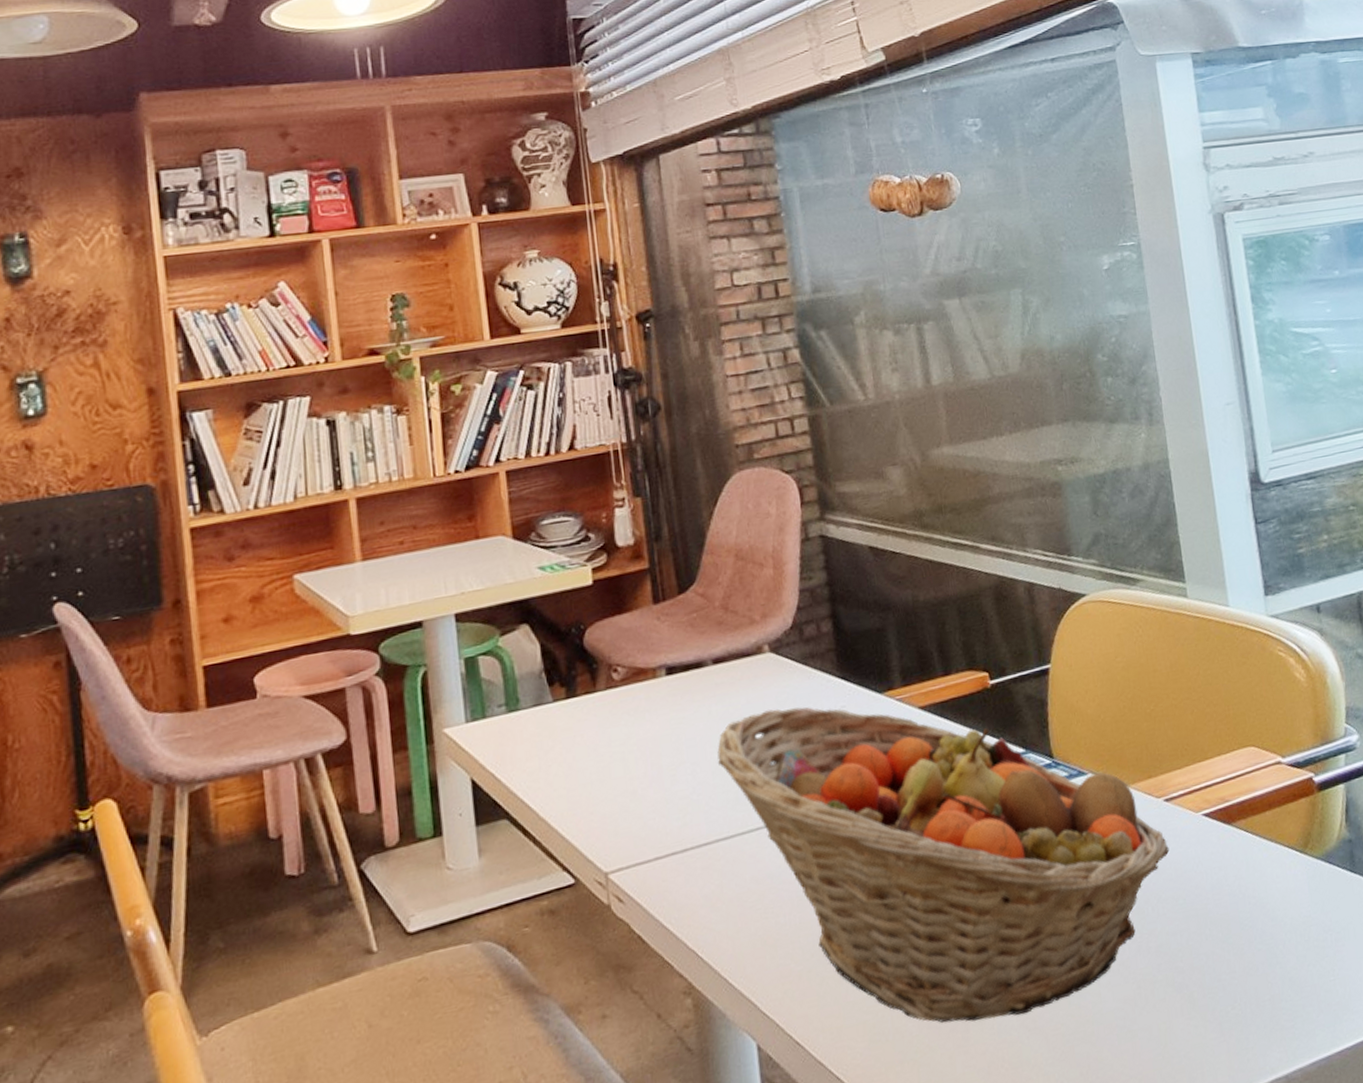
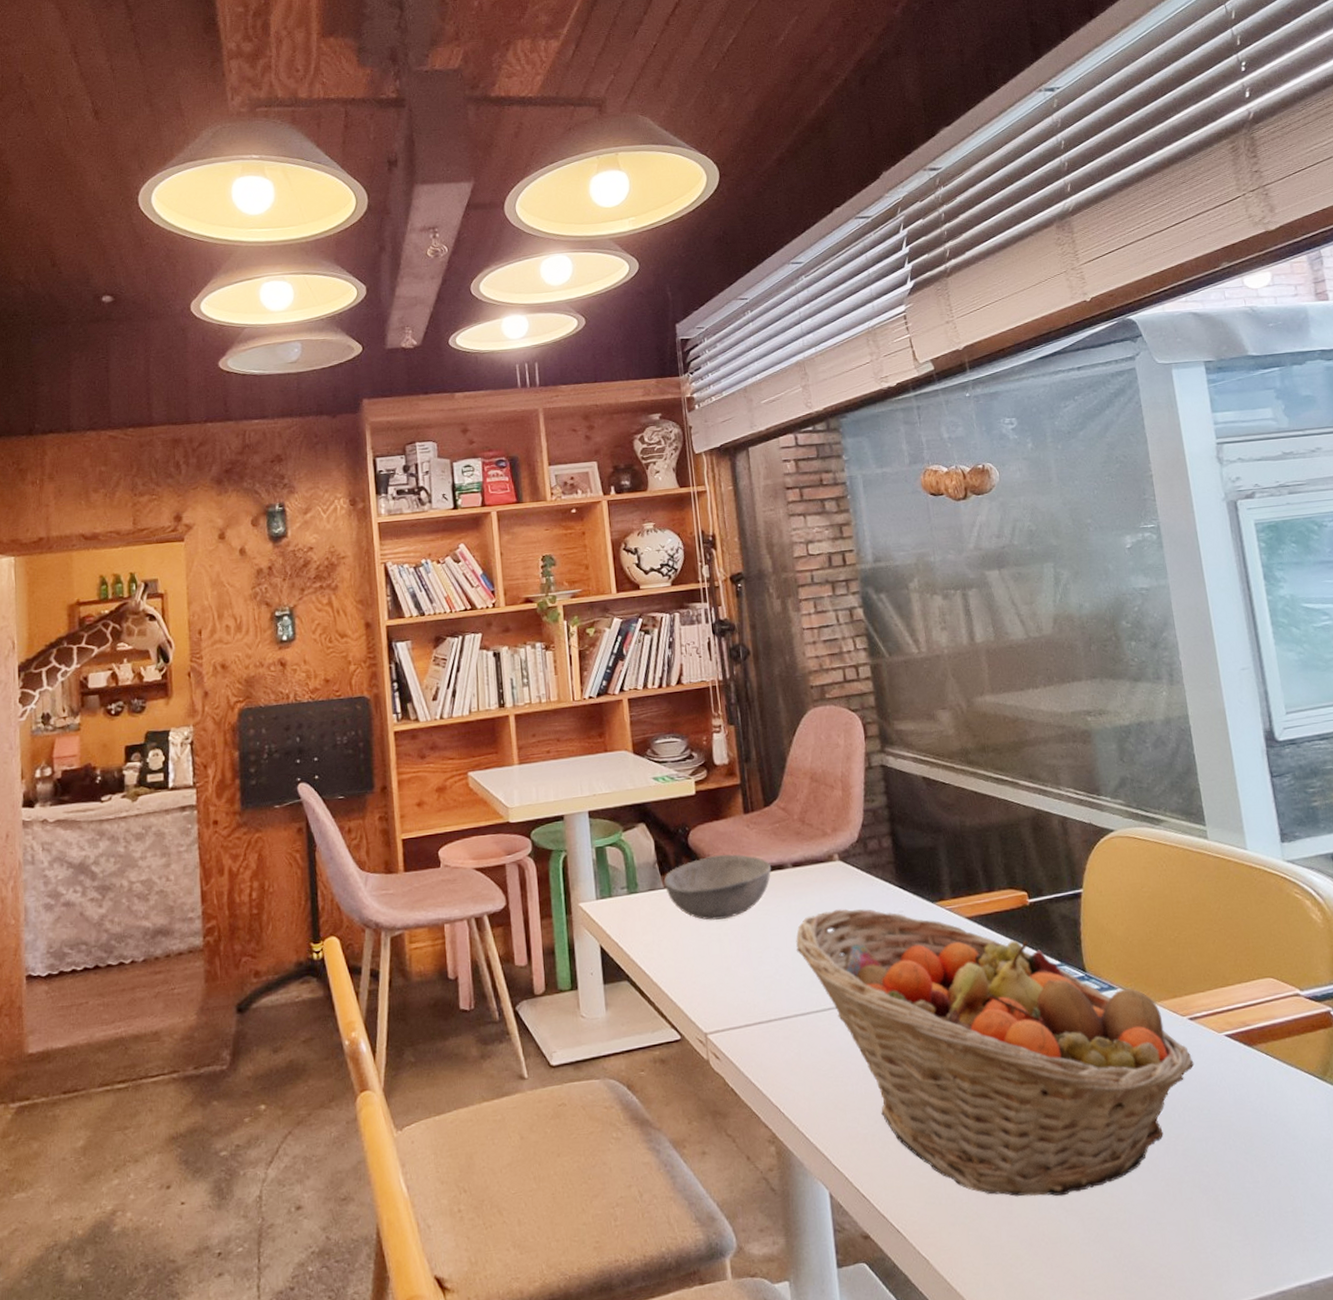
bowl: none [552,653,688,737] -> present [663,854,772,920]

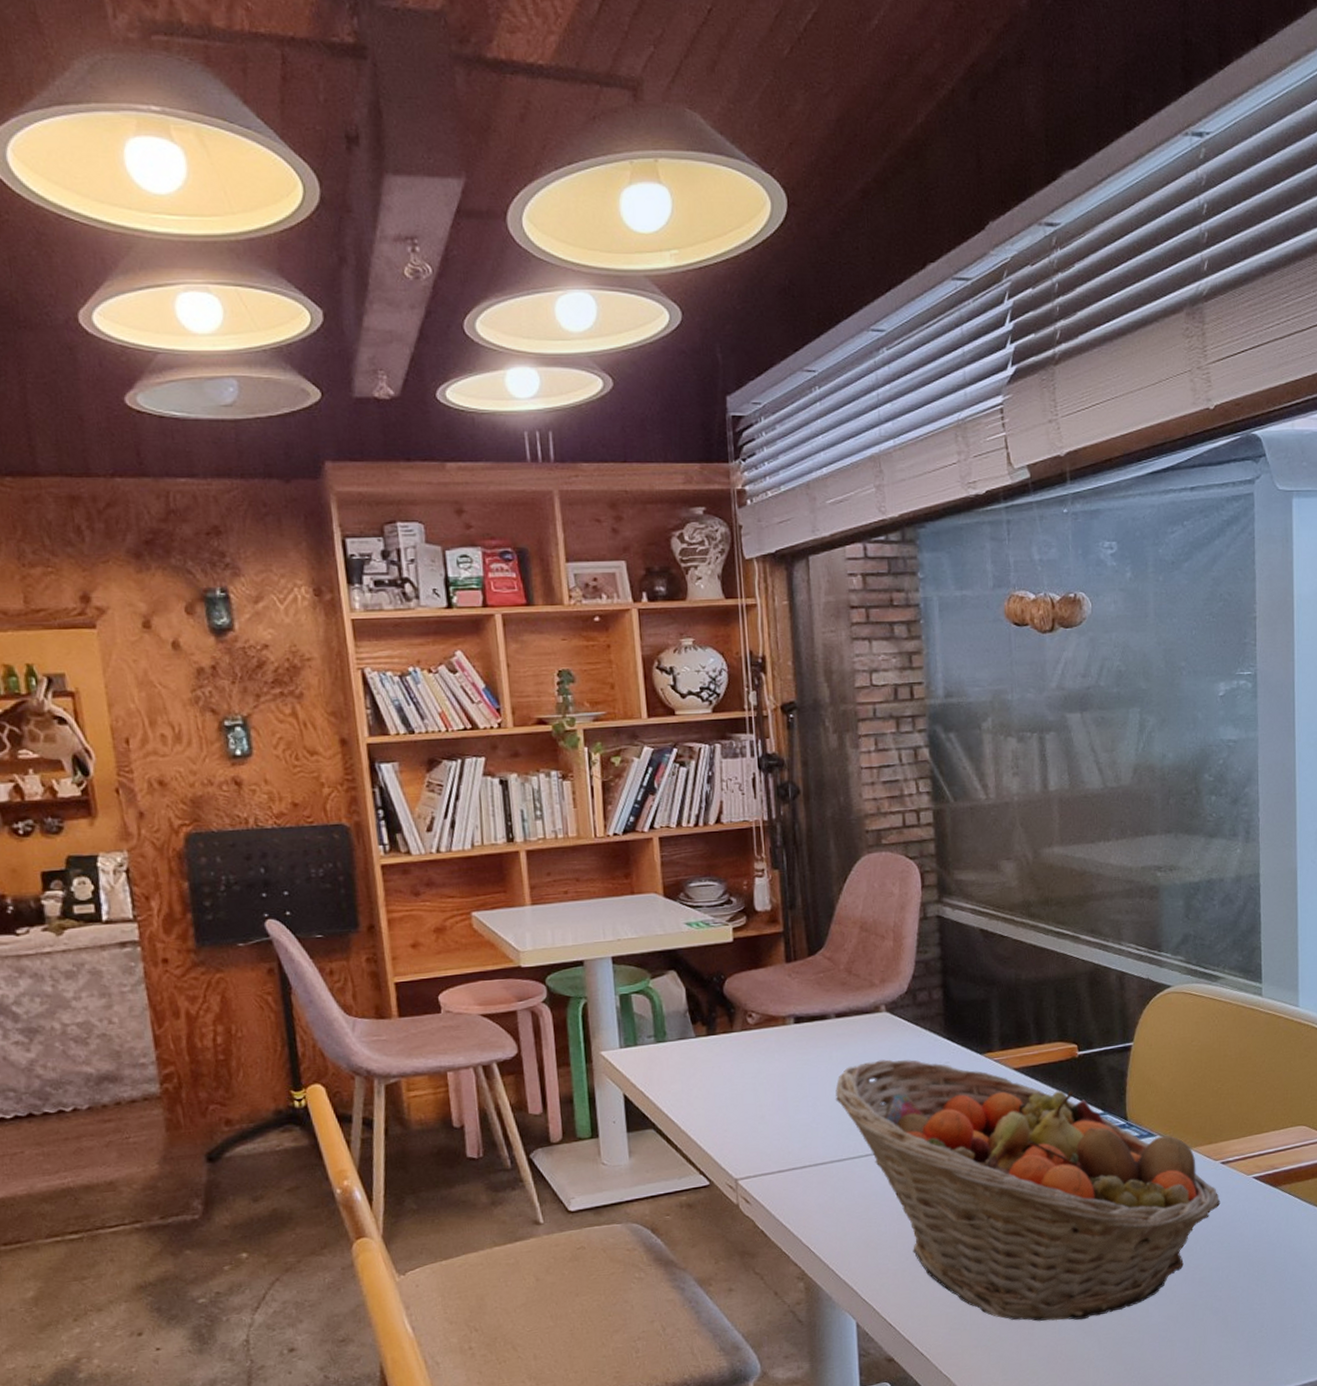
bowl: present [663,854,772,920] -> none [695,1003,814,1070]

